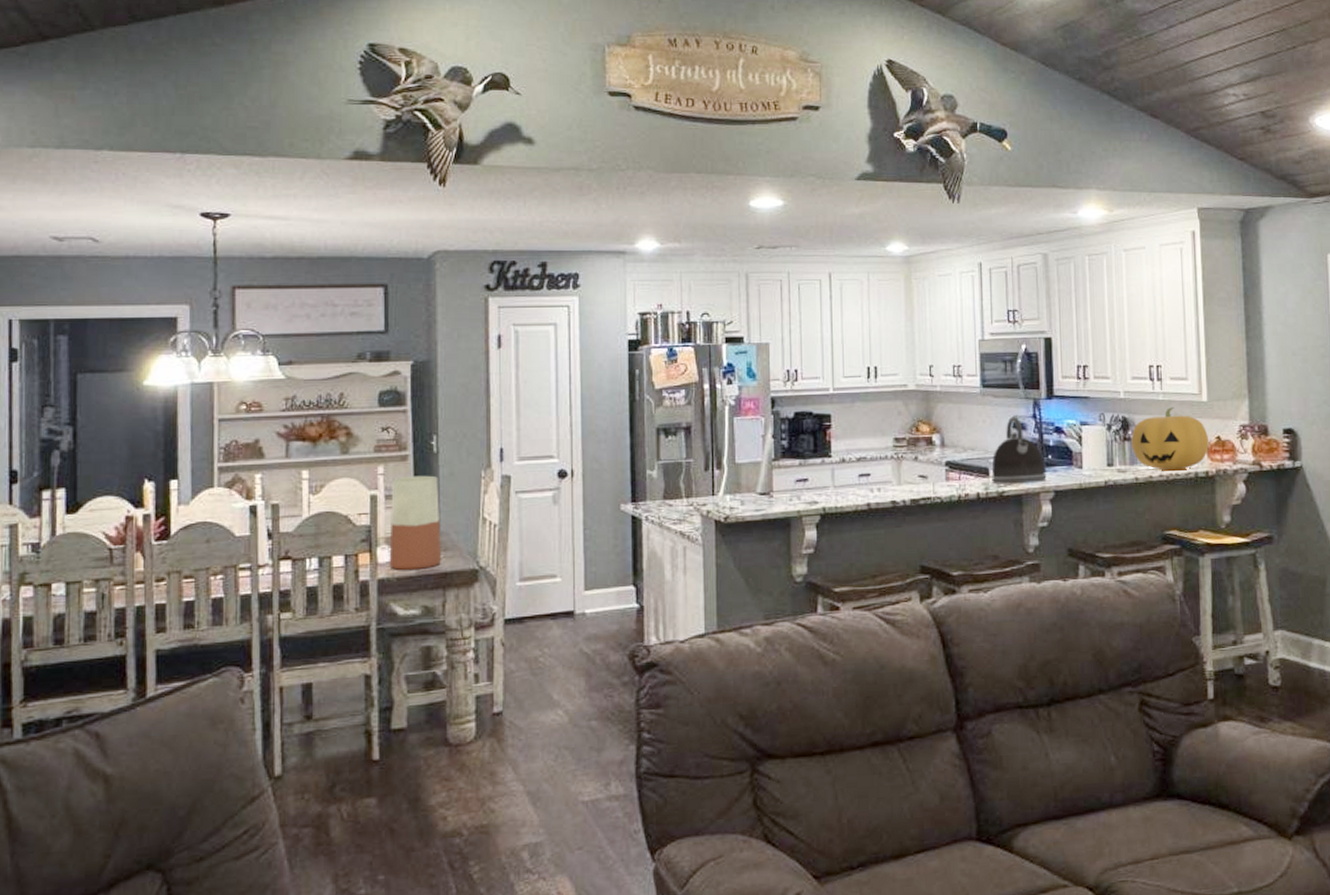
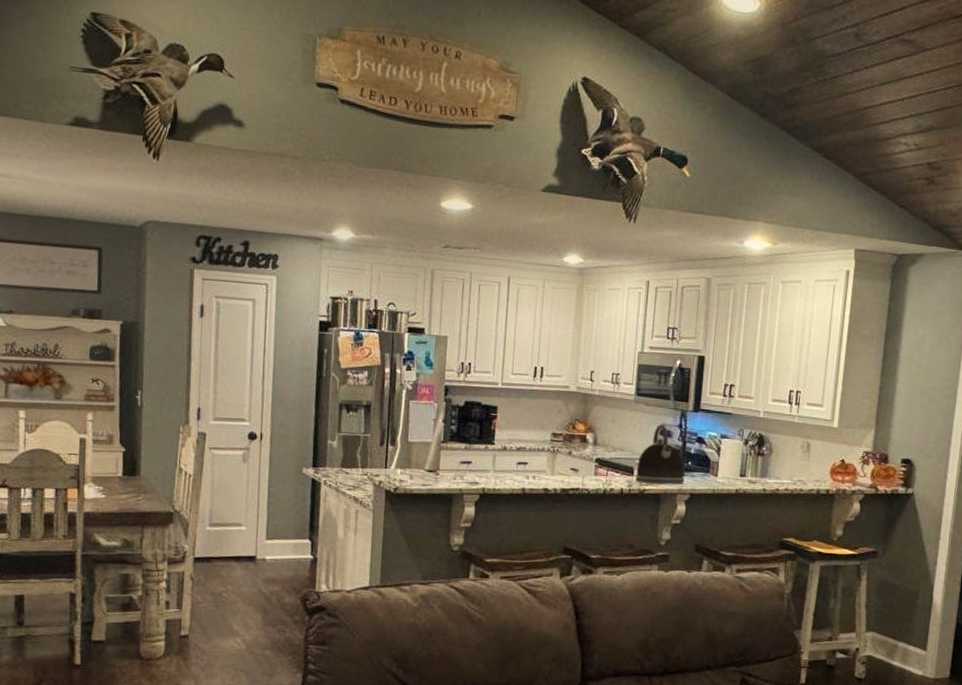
vase: present [389,475,441,571] -> none [94,424,142,508]
decorative pumpkin: present [1131,407,1209,471] -> none [764,430,834,487]

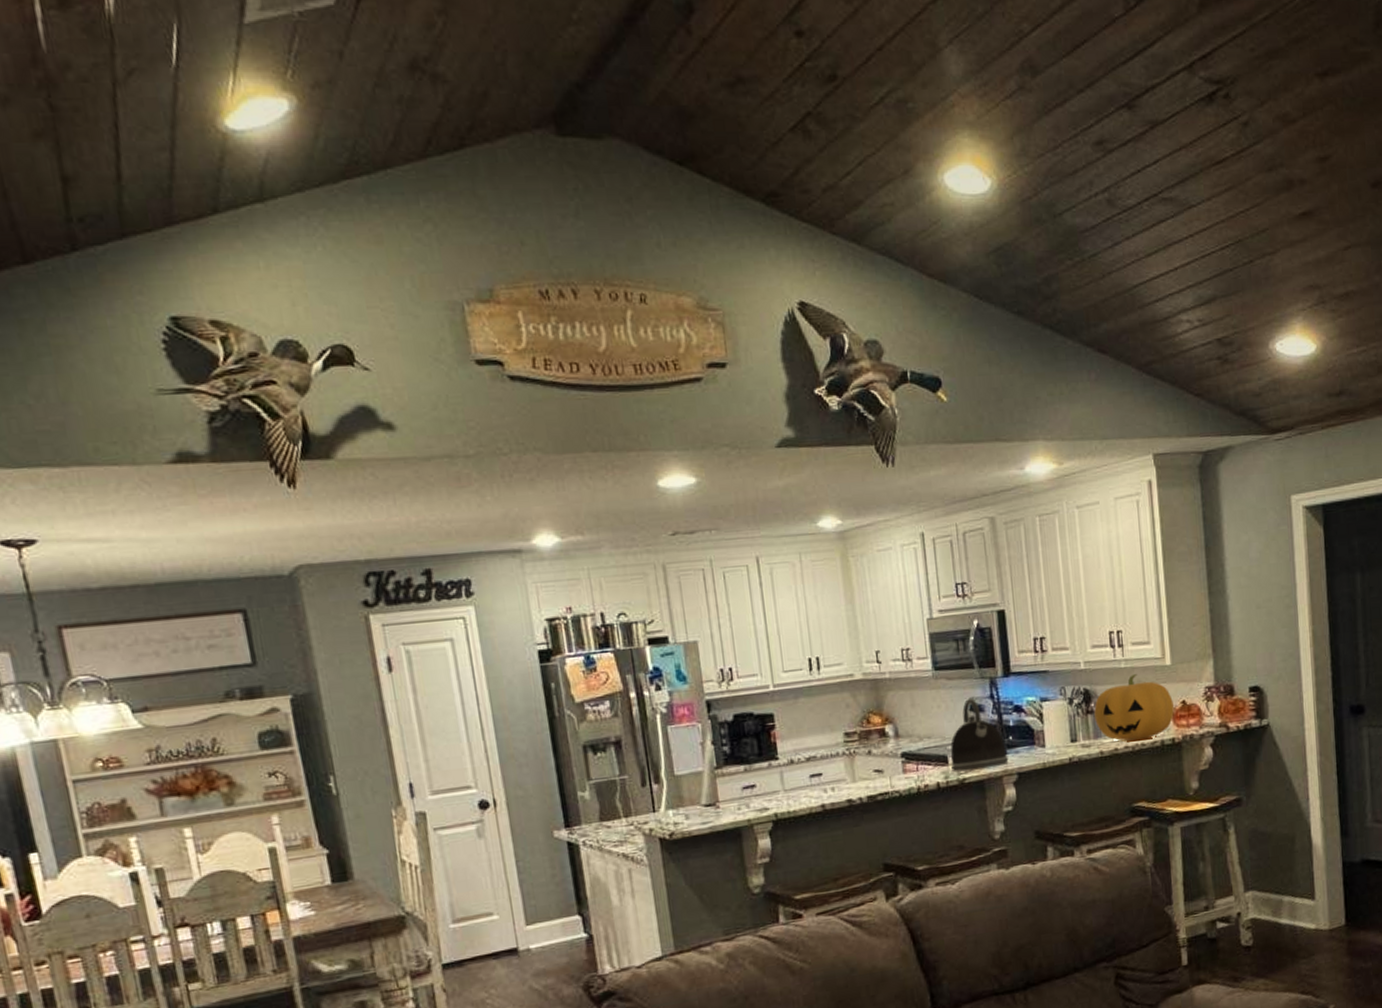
decorative pumpkin: none [764,430,834,487] -> present [1094,674,1174,742]

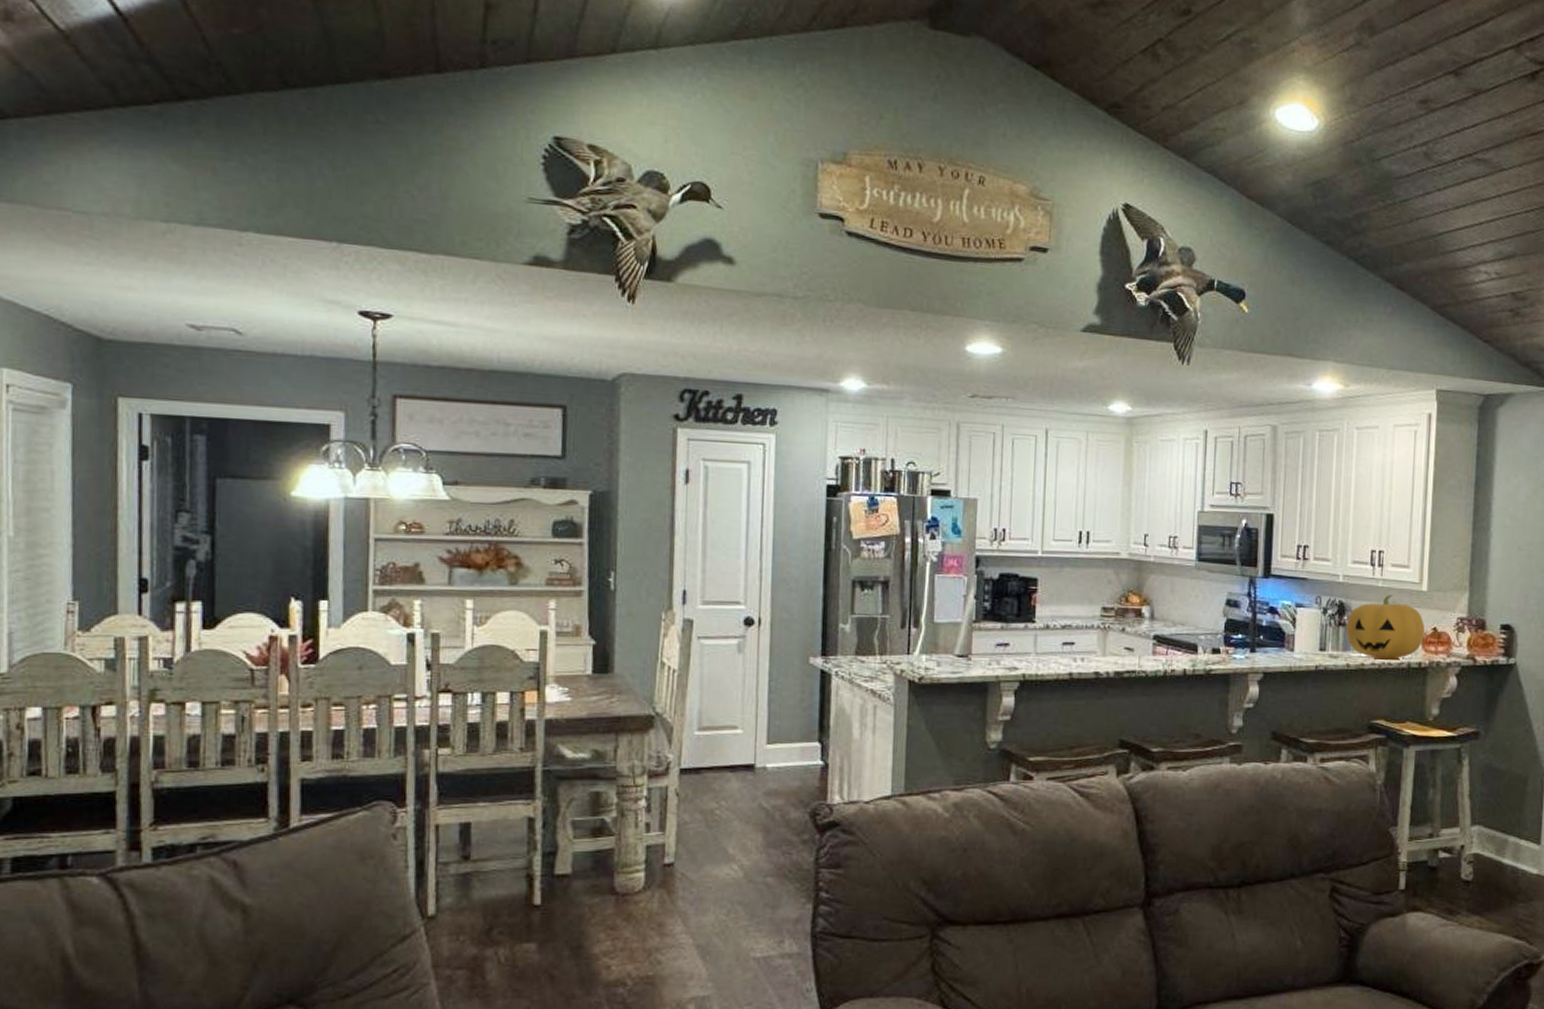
kettle: present [950,697,1009,773] -> none [1199,592,1257,663]

